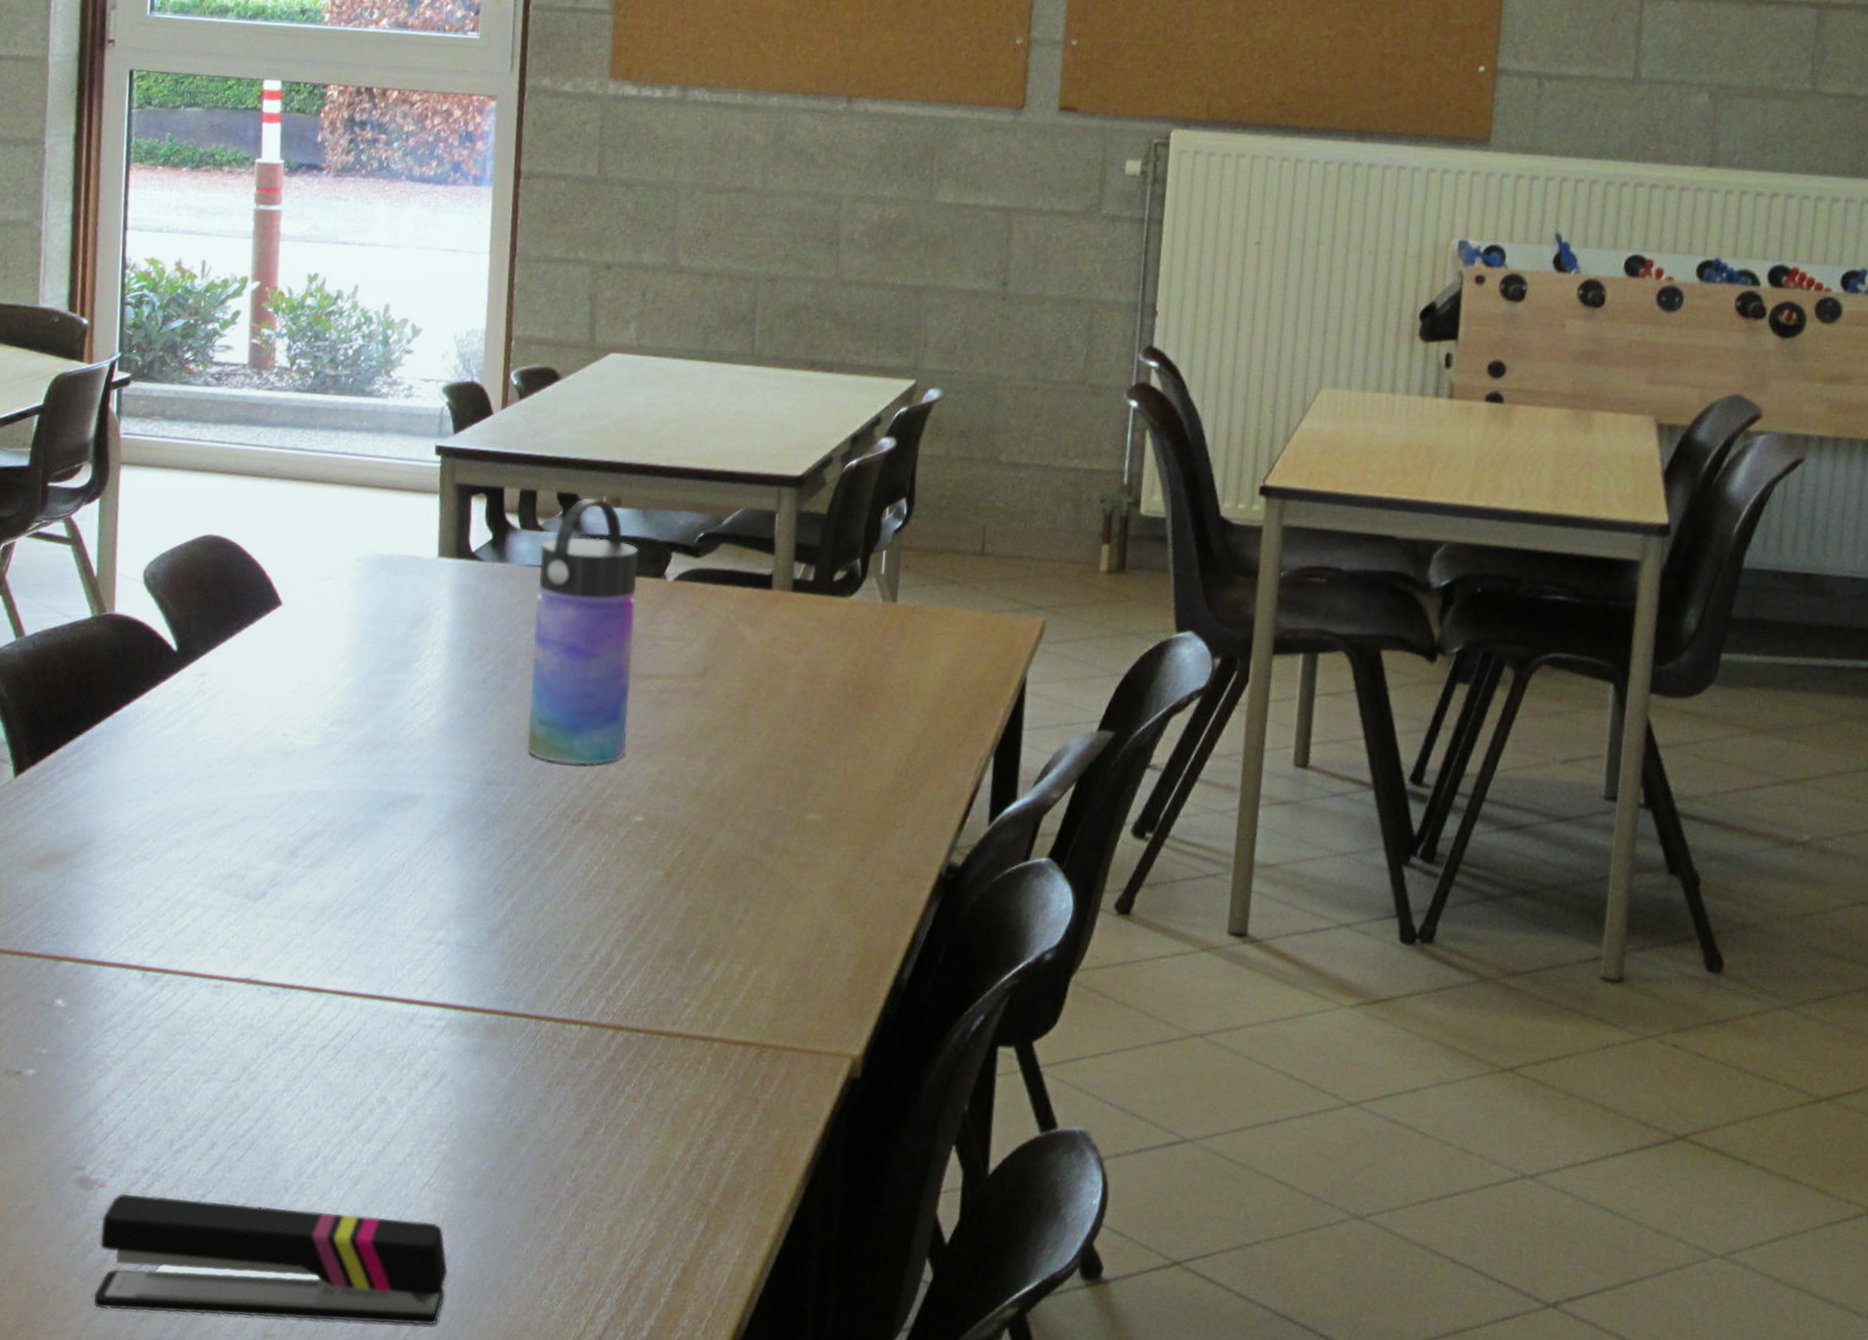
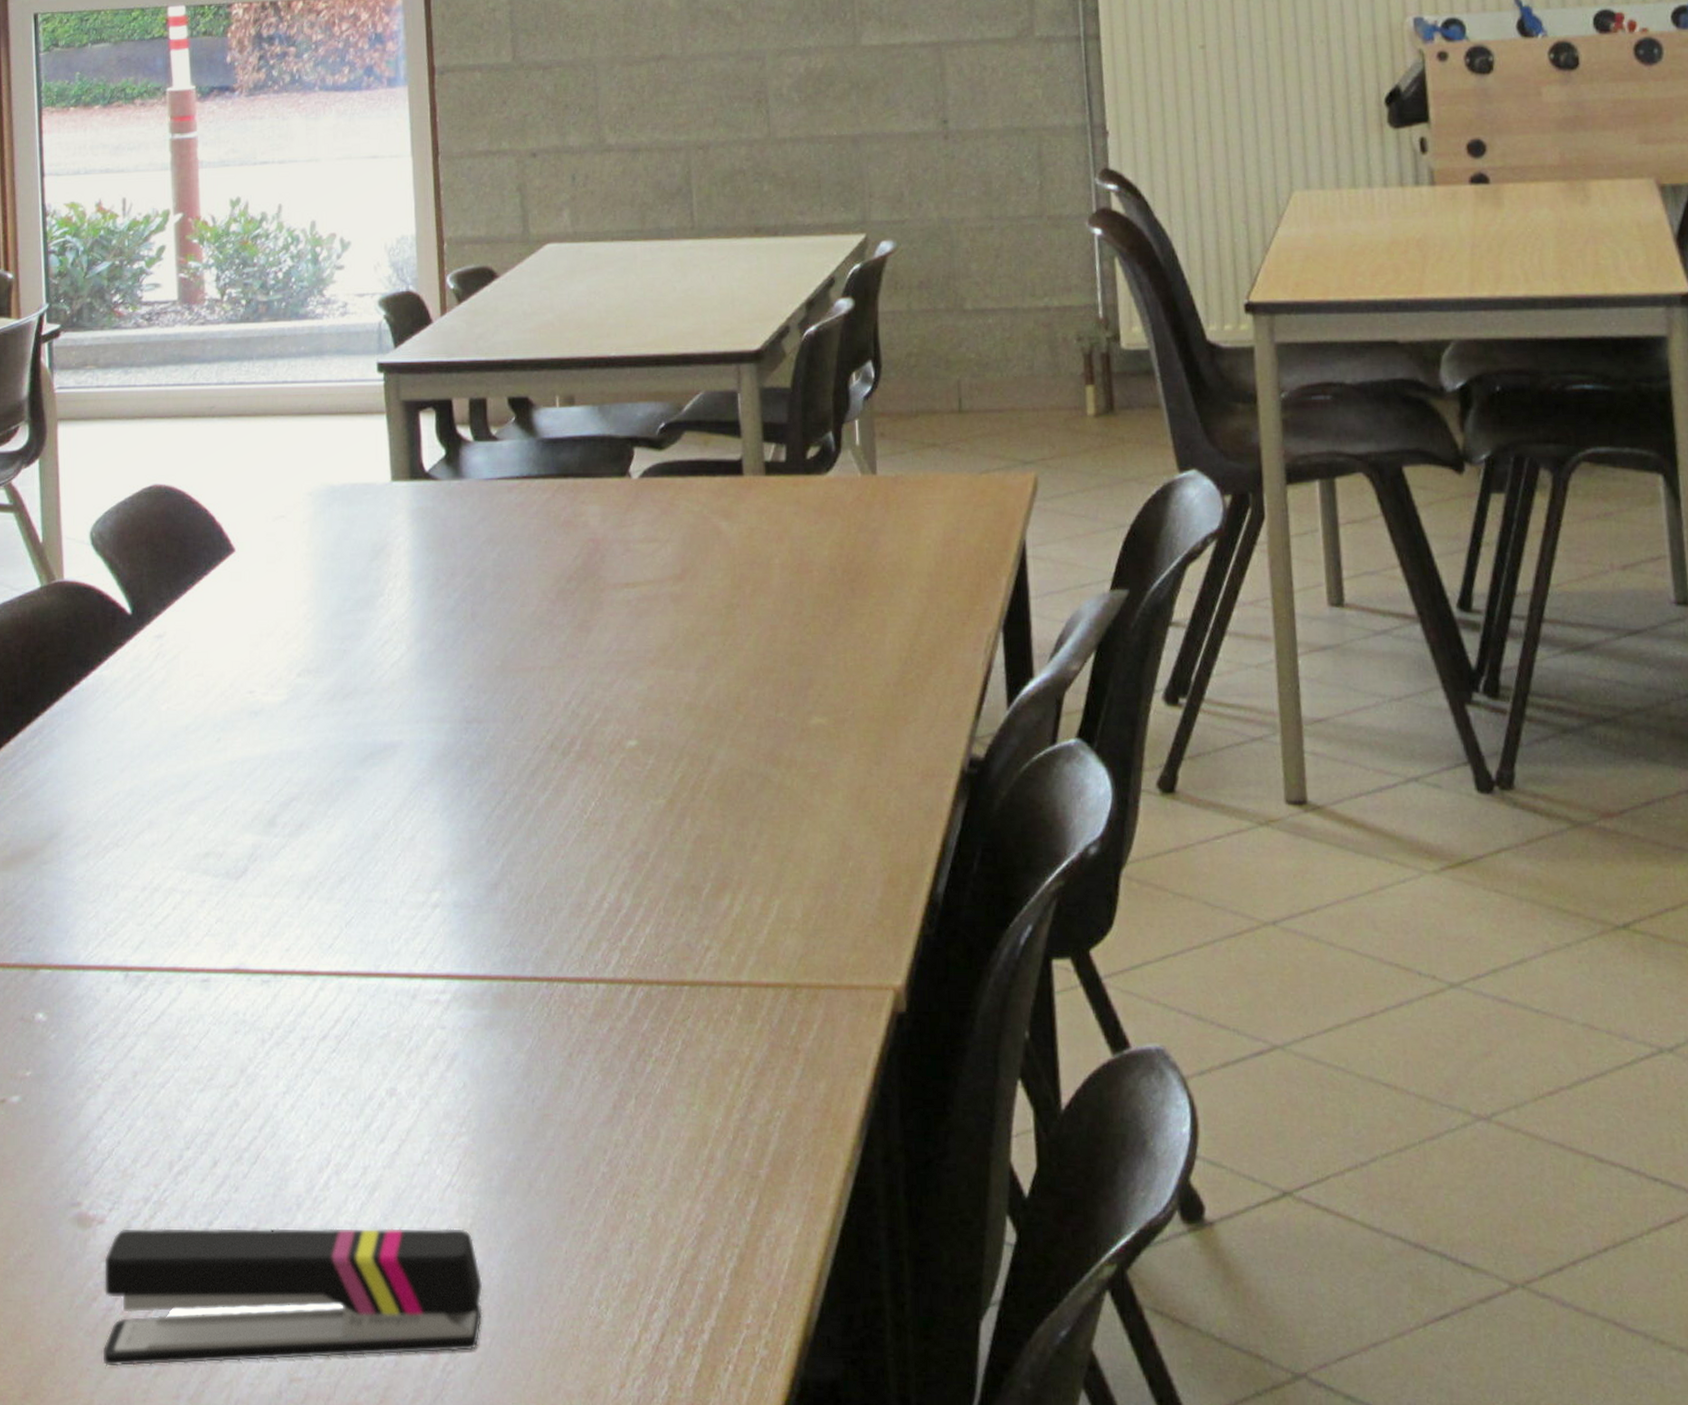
water bottle: present [527,497,639,765] -> none [497,399,610,691]

